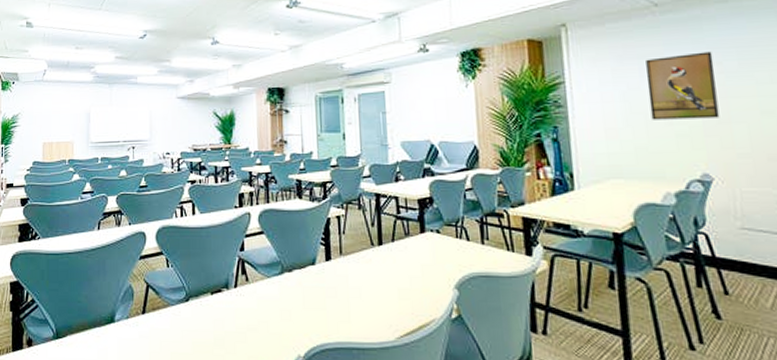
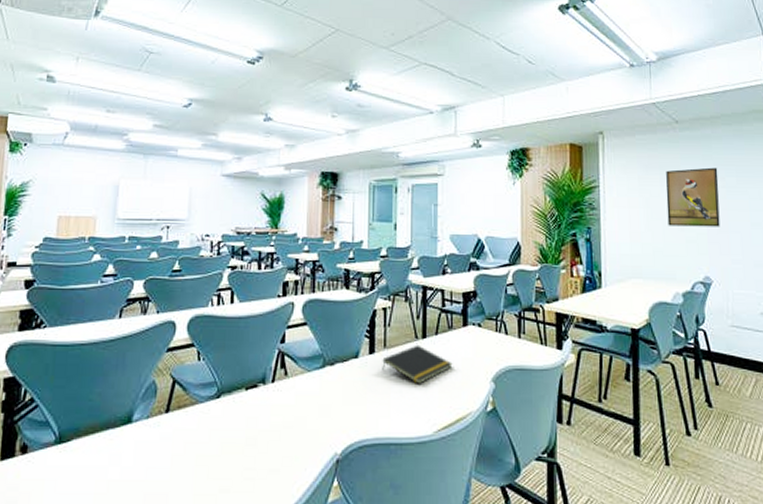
notepad: none [339,251,412,291] -> present [382,344,453,384]

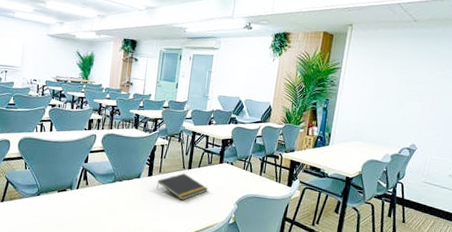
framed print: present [666,167,720,227] -> none [390,59,441,108]

